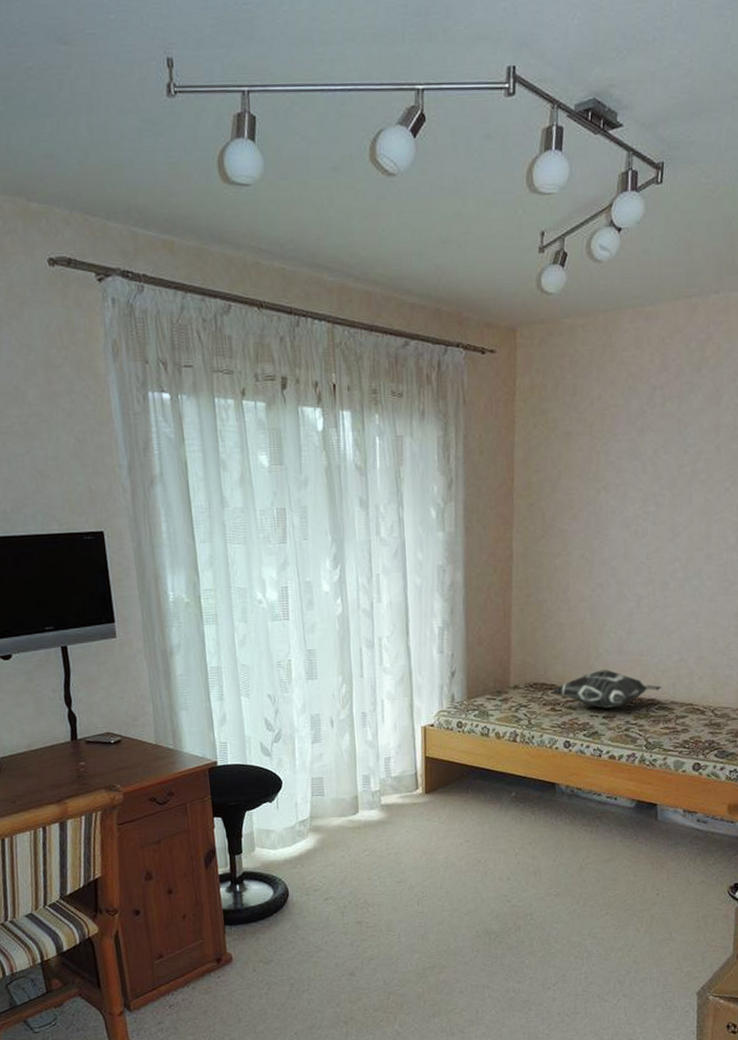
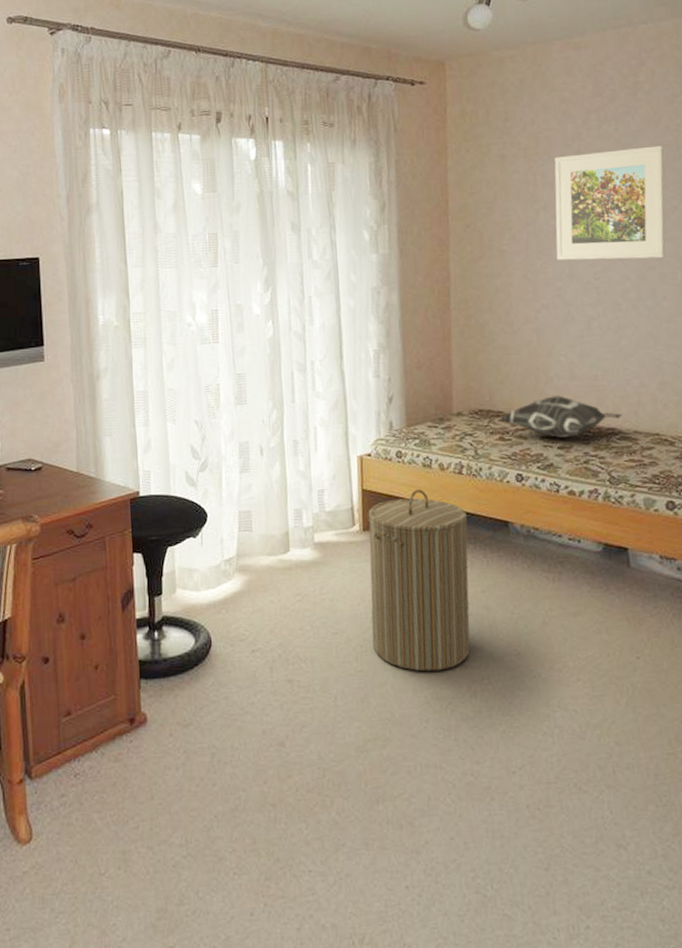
laundry hamper: none [430,755,520,911] -> present [368,488,470,672]
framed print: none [613,425,722,541] -> present [554,145,666,261]

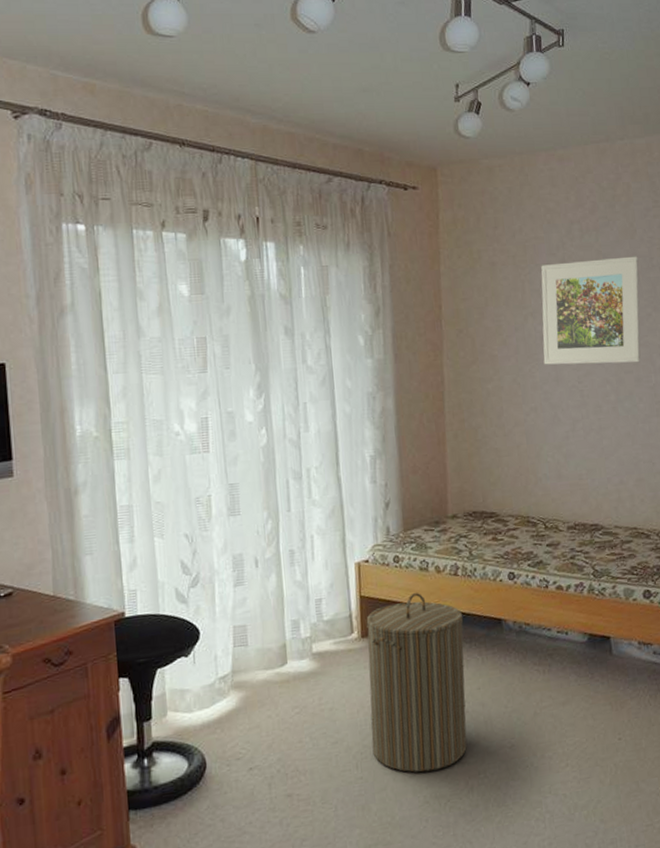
decorative pillow: present [499,395,623,438] -> none [492,495,605,536]

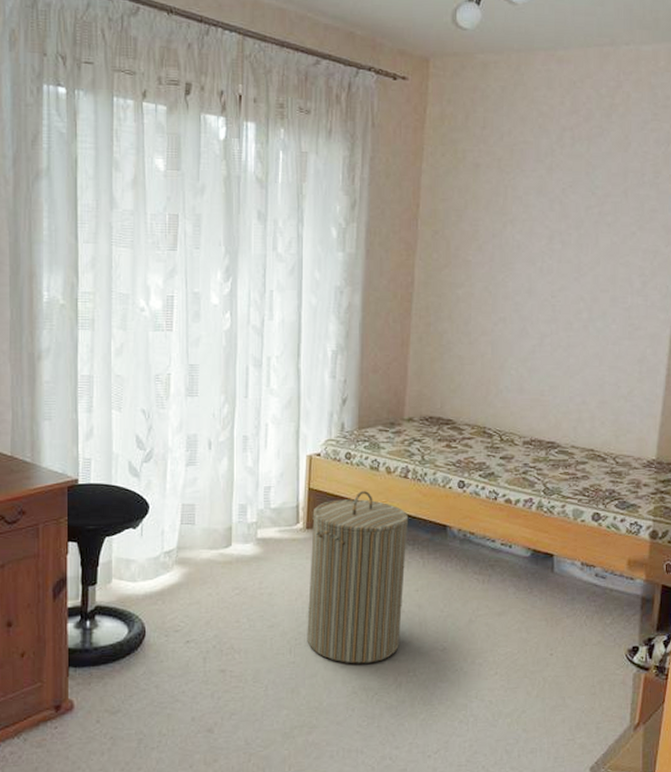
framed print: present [541,256,641,365] -> none [518,170,629,282]

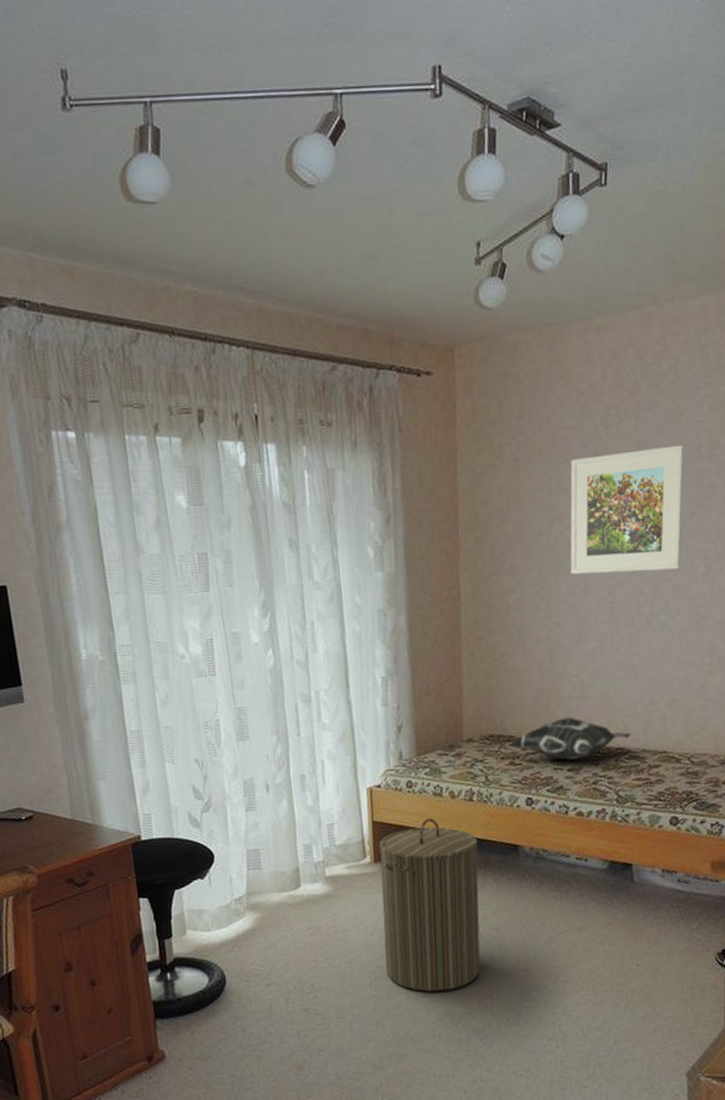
decorative pillow: none [448,408,563,448] -> present [510,717,632,760]
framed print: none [518,170,629,282] -> present [570,444,685,575]

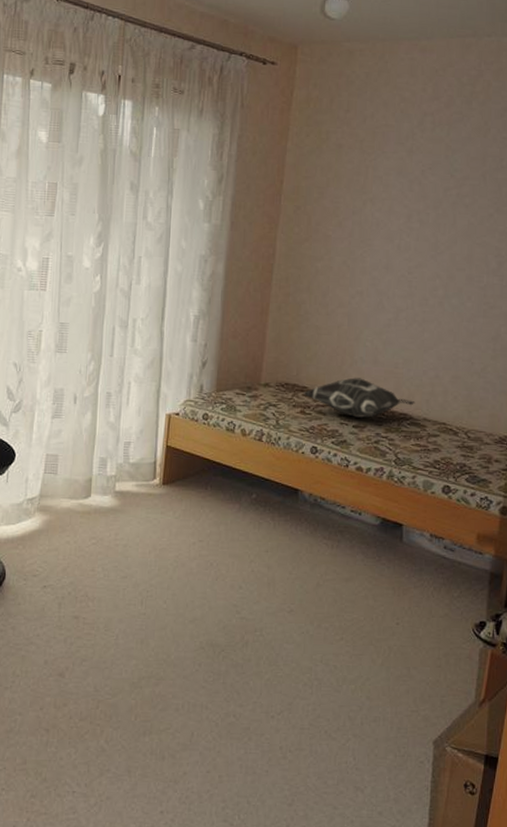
laundry hamper: present [378,817,481,992] -> none [158,450,262,620]
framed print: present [570,444,685,575] -> none [376,153,488,262]

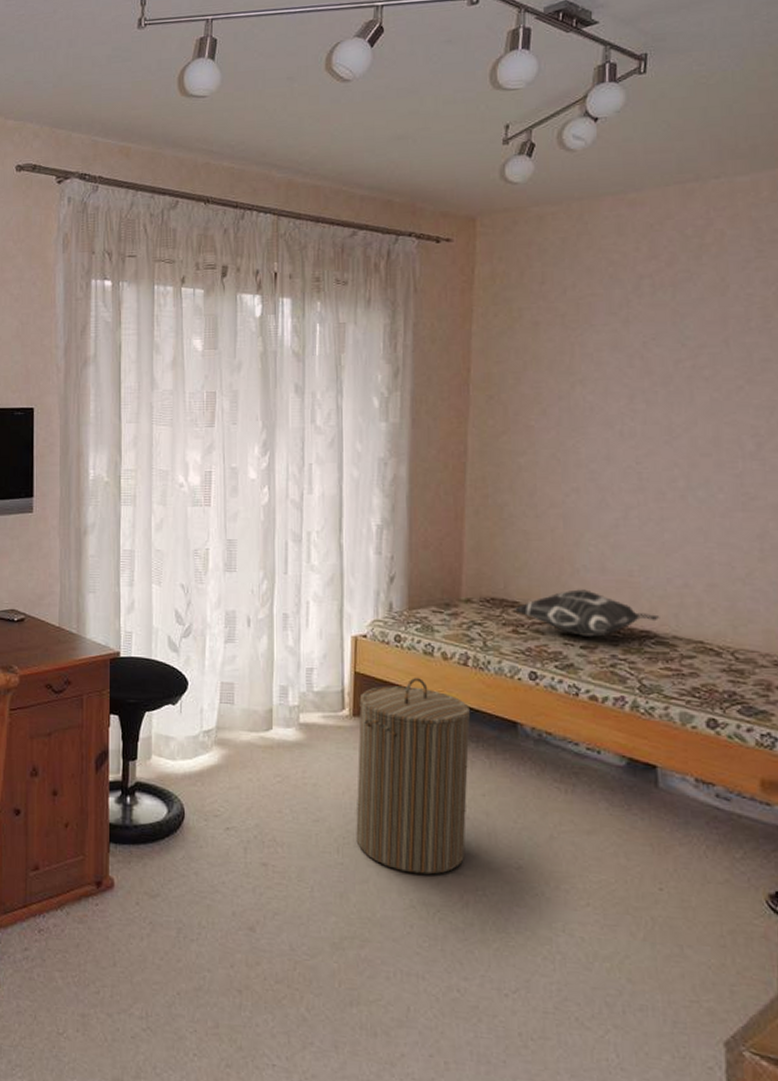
laundry hamper: none [158,450,262,620] -> present [356,677,471,875]

